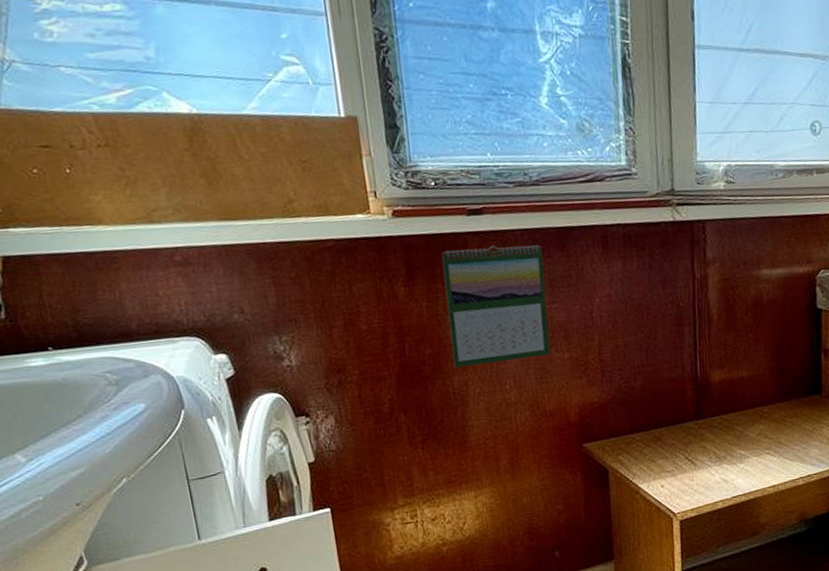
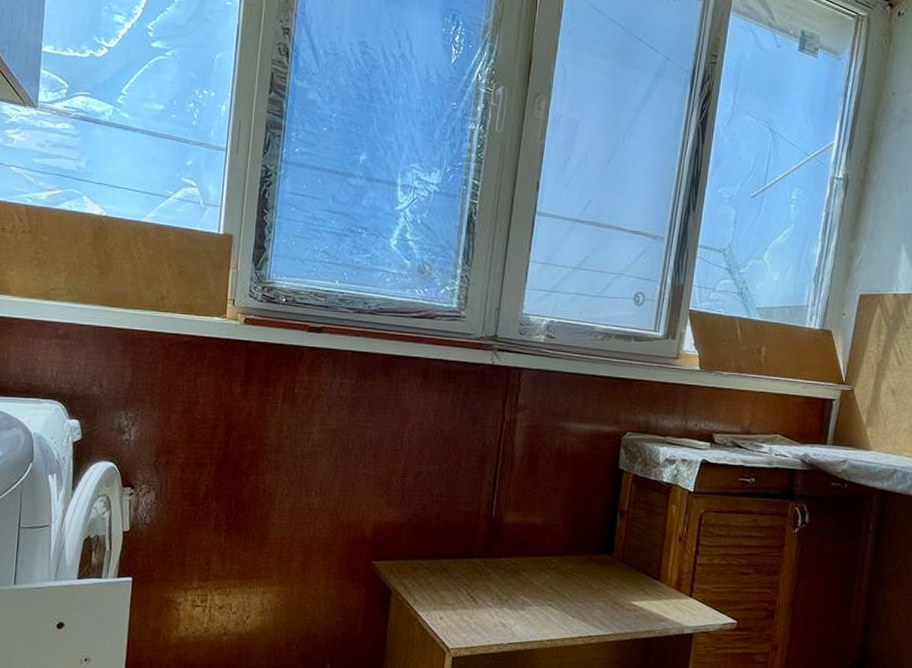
calendar: present [442,244,550,369] -> none [269,360,368,470]

